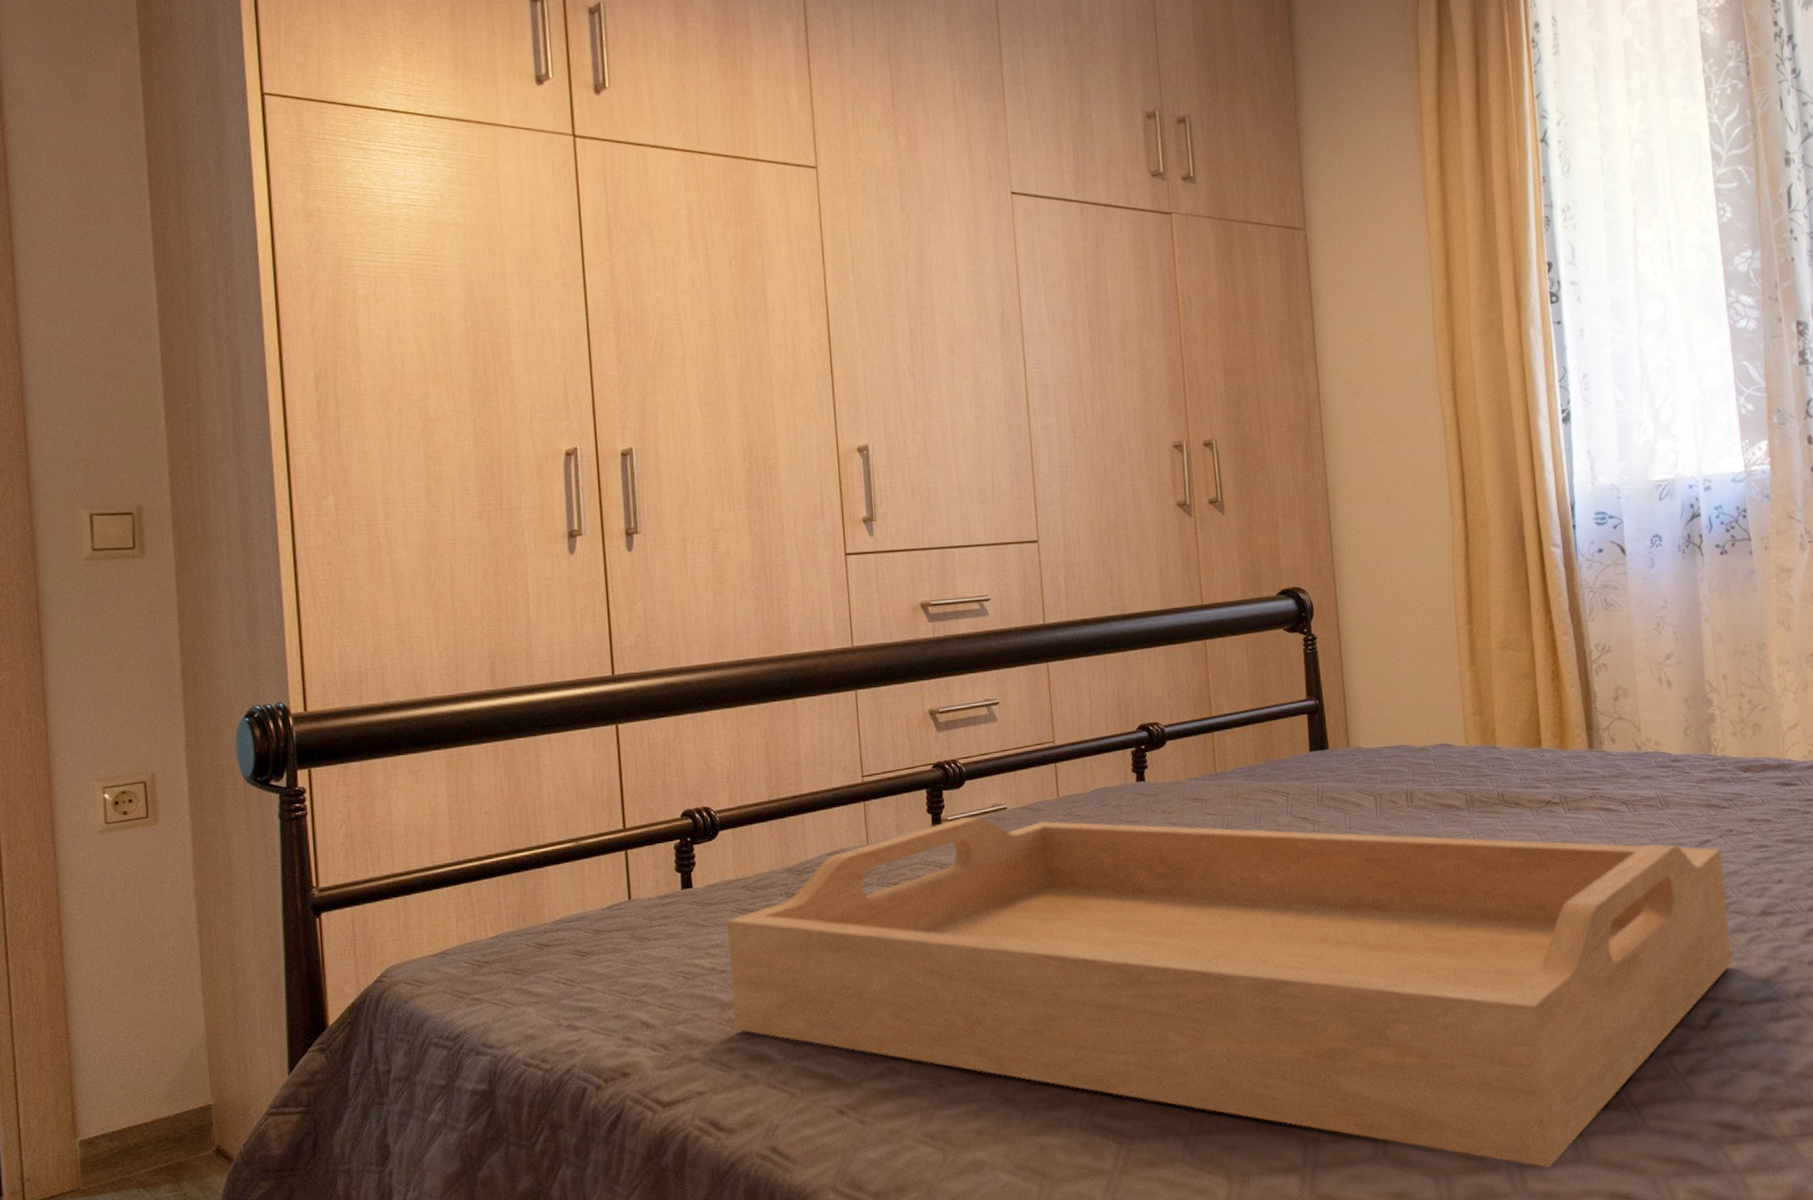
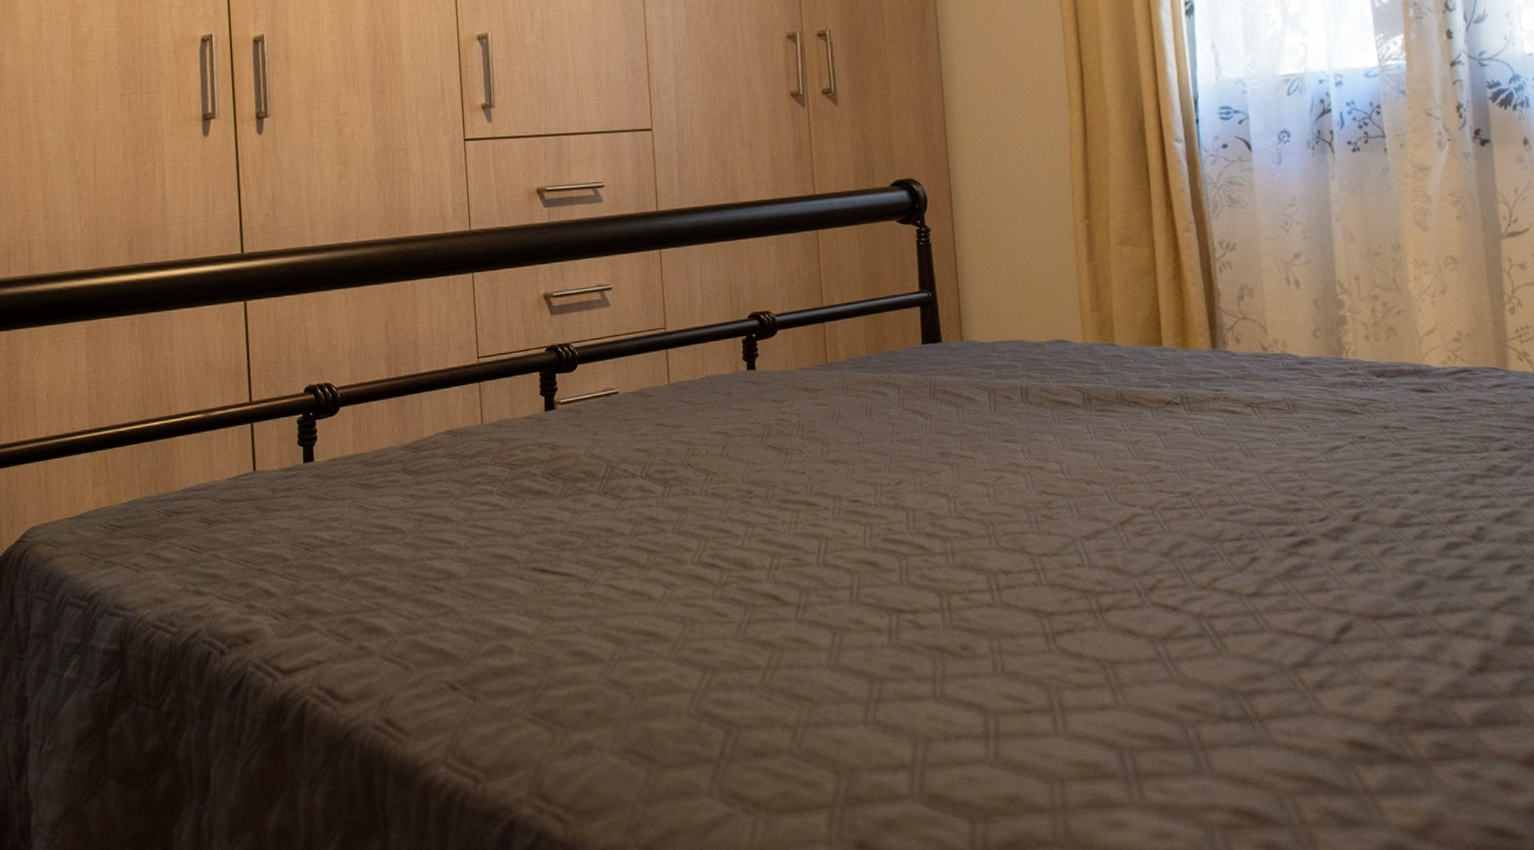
serving tray: present [726,816,1732,1169] -> none [345,400,1364,780]

